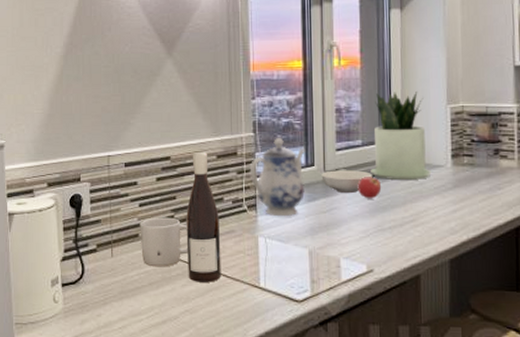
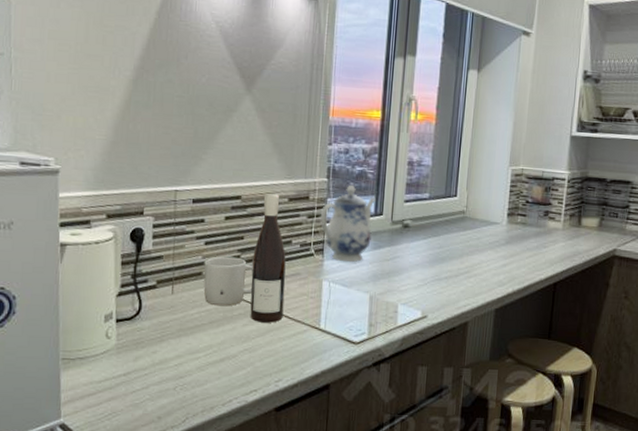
bowl: present [321,170,373,194] -> none [388,220,436,244]
fruit: present [357,177,382,199] -> none [421,229,443,250]
planter: present [370,92,432,180] -> none [434,150,489,235]

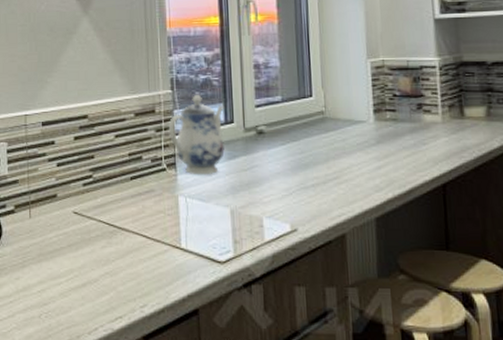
mug: present [203,256,253,307] -> none [58,177,108,228]
bottle: present [250,194,286,323] -> none [105,110,142,244]

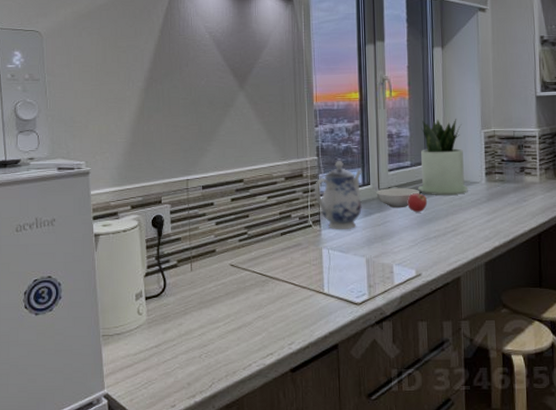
bowl: none [241,127,294,151] -> present [376,188,420,209]
fruit: none [278,133,303,156] -> present [407,193,428,213]
planter: none [291,46,354,136] -> present [418,119,469,195]

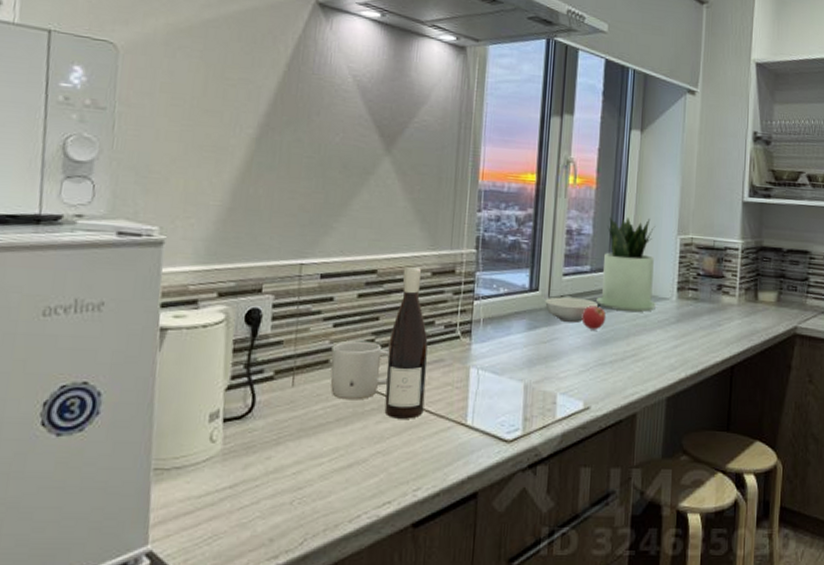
mug: none [216,234,261,279] -> present [330,340,390,400]
bottle: none [258,175,290,291] -> present [384,267,428,419]
teapot: present [314,161,362,230] -> none [467,257,530,346]

